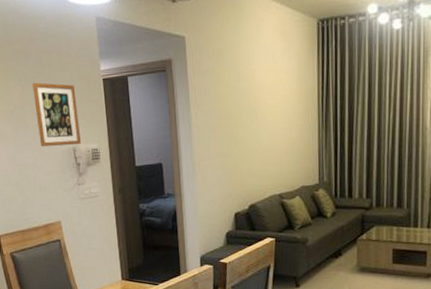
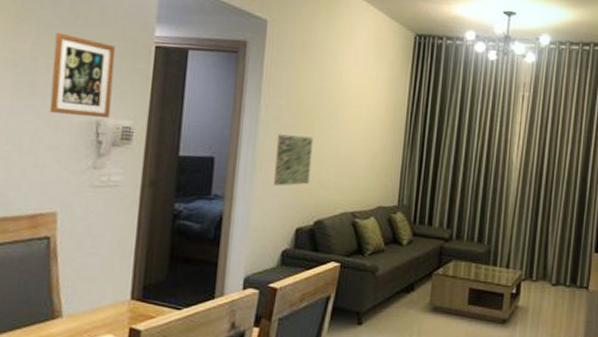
wall art: none [208,134,241,180] -> present [273,134,314,186]

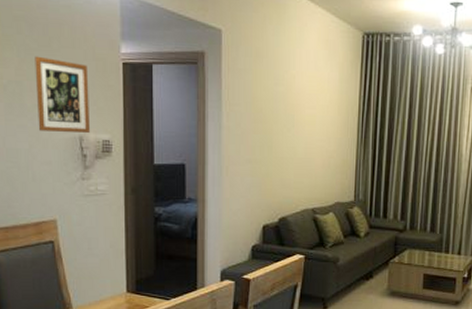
wall art: present [273,134,314,186] -> none [239,139,273,188]

